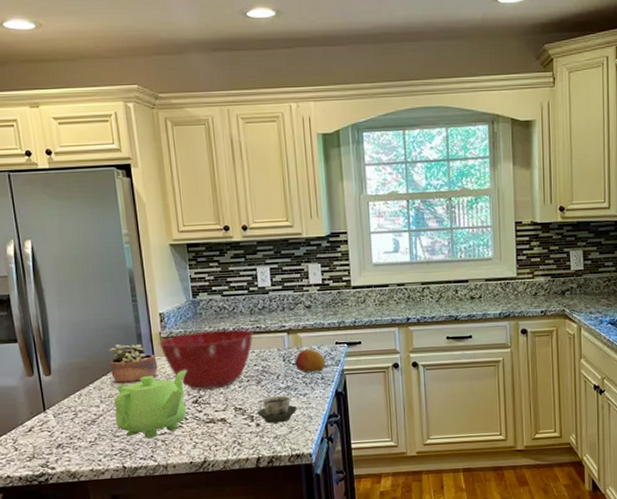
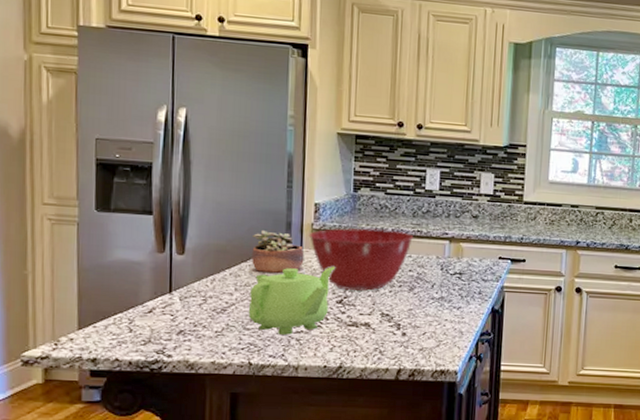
cup: present [256,395,297,424] -> none [403,305,449,335]
fruit: present [295,349,326,374] -> none [453,260,486,287]

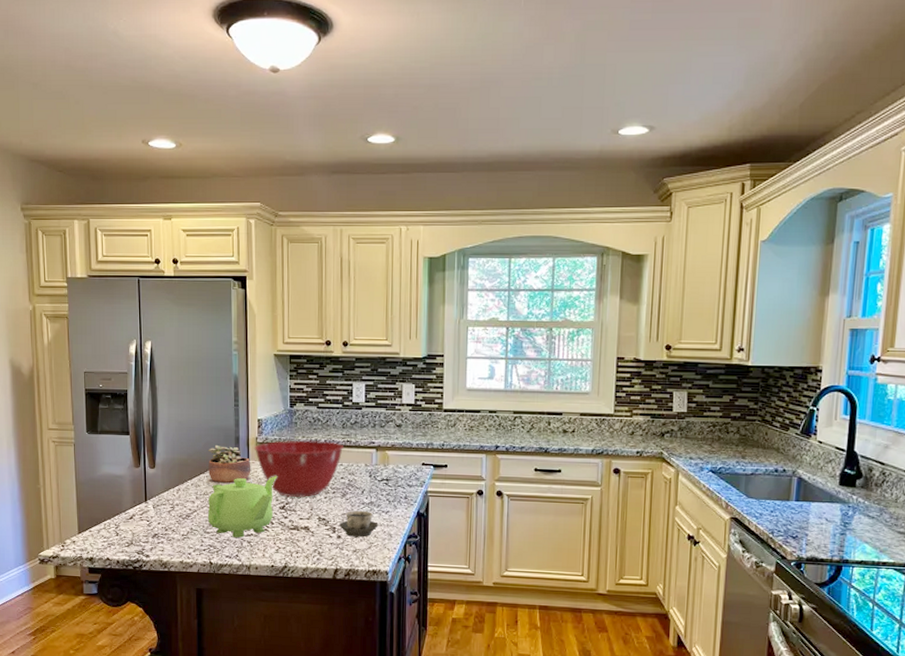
cup: none [403,305,449,335] -> present [338,510,378,537]

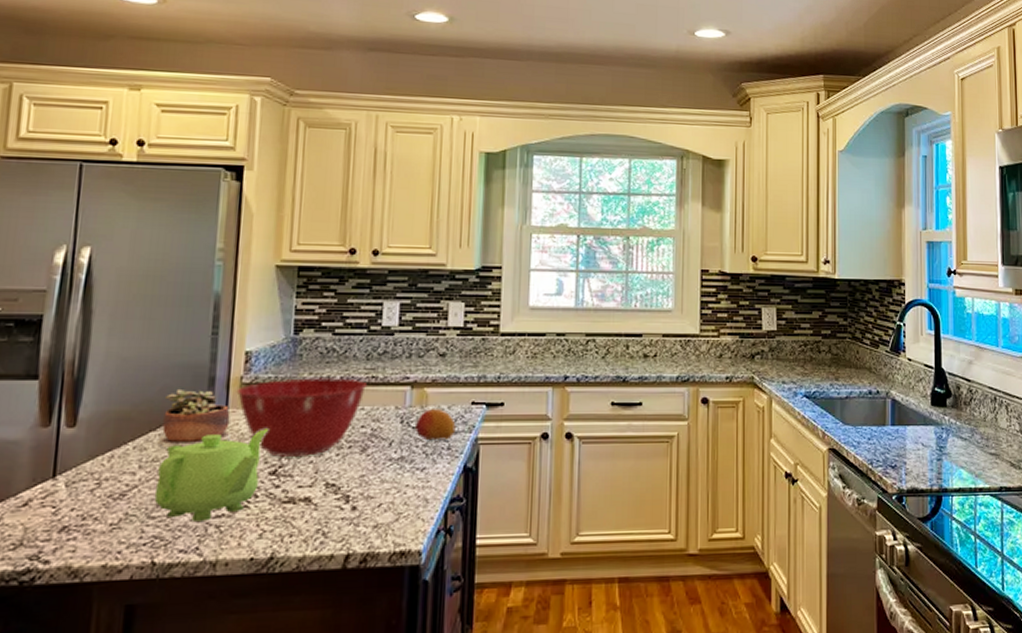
cup: present [338,510,378,537] -> none [354,469,410,507]
fruit: none [381,467,411,492] -> present [415,409,456,441]

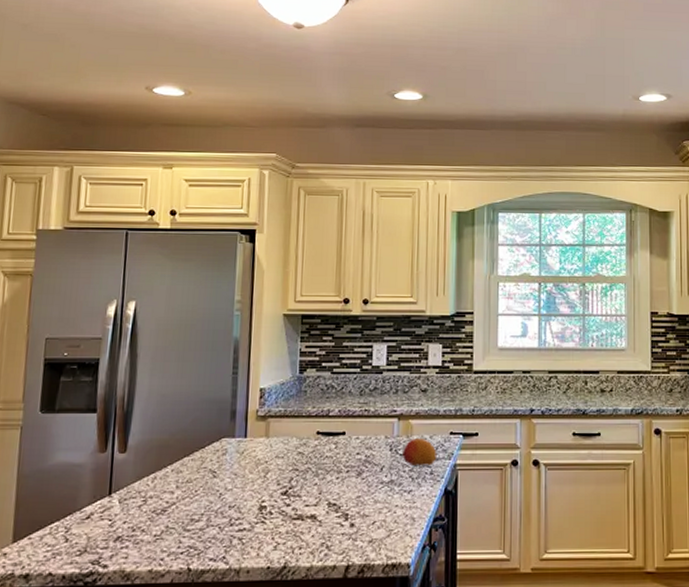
teapot: present [154,429,269,521] -> none [189,455,281,534]
succulent plant: present [158,388,232,449] -> none [191,420,250,472]
mixing bowl: present [236,378,368,458] -> none [253,411,361,481]

